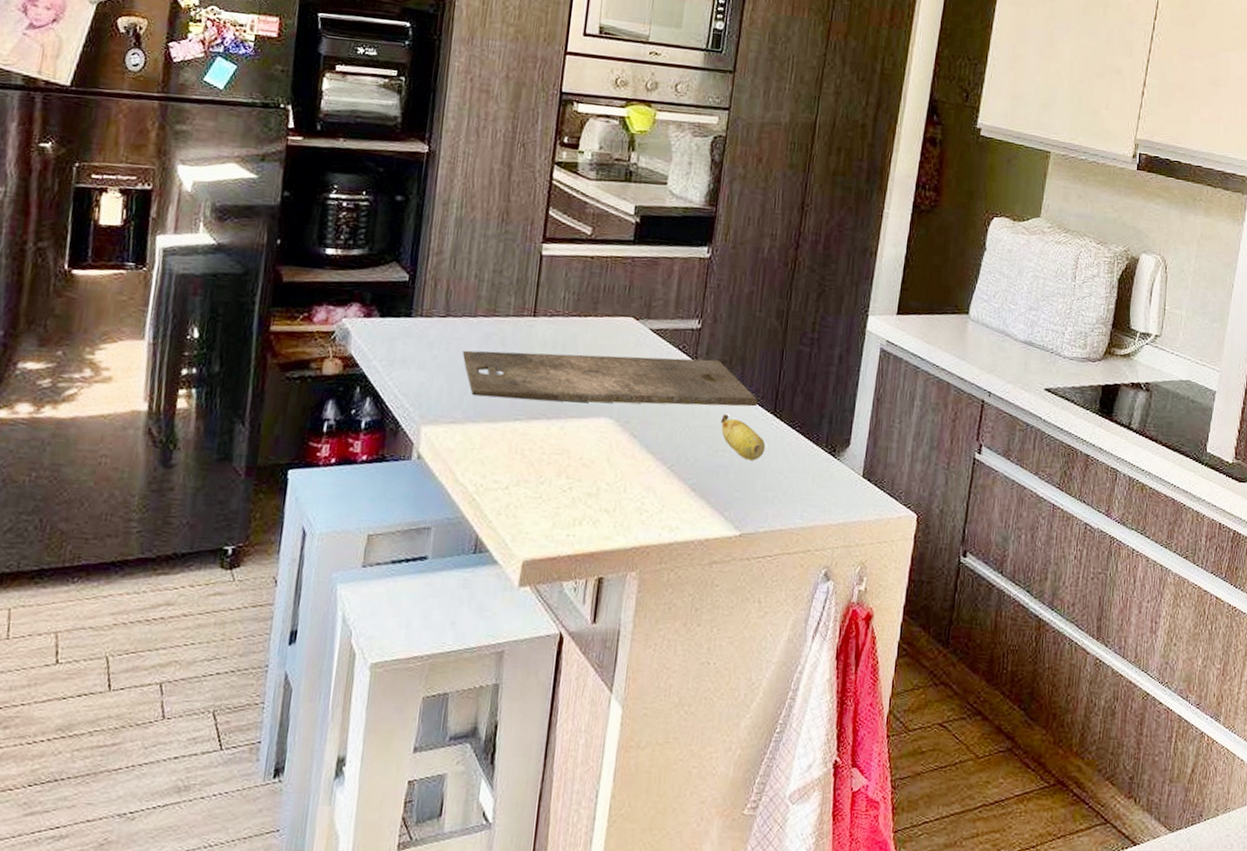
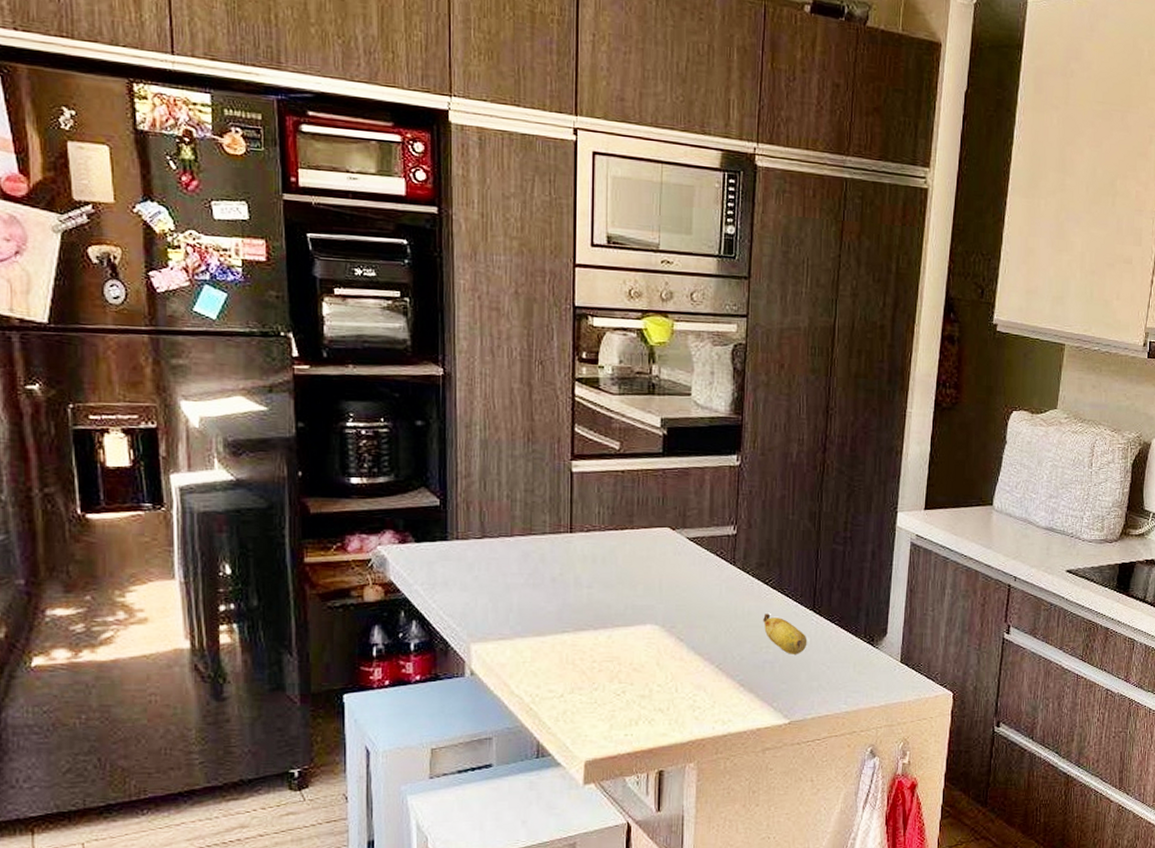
cutting board: present [462,350,758,407] -> none [503,563,797,613]

